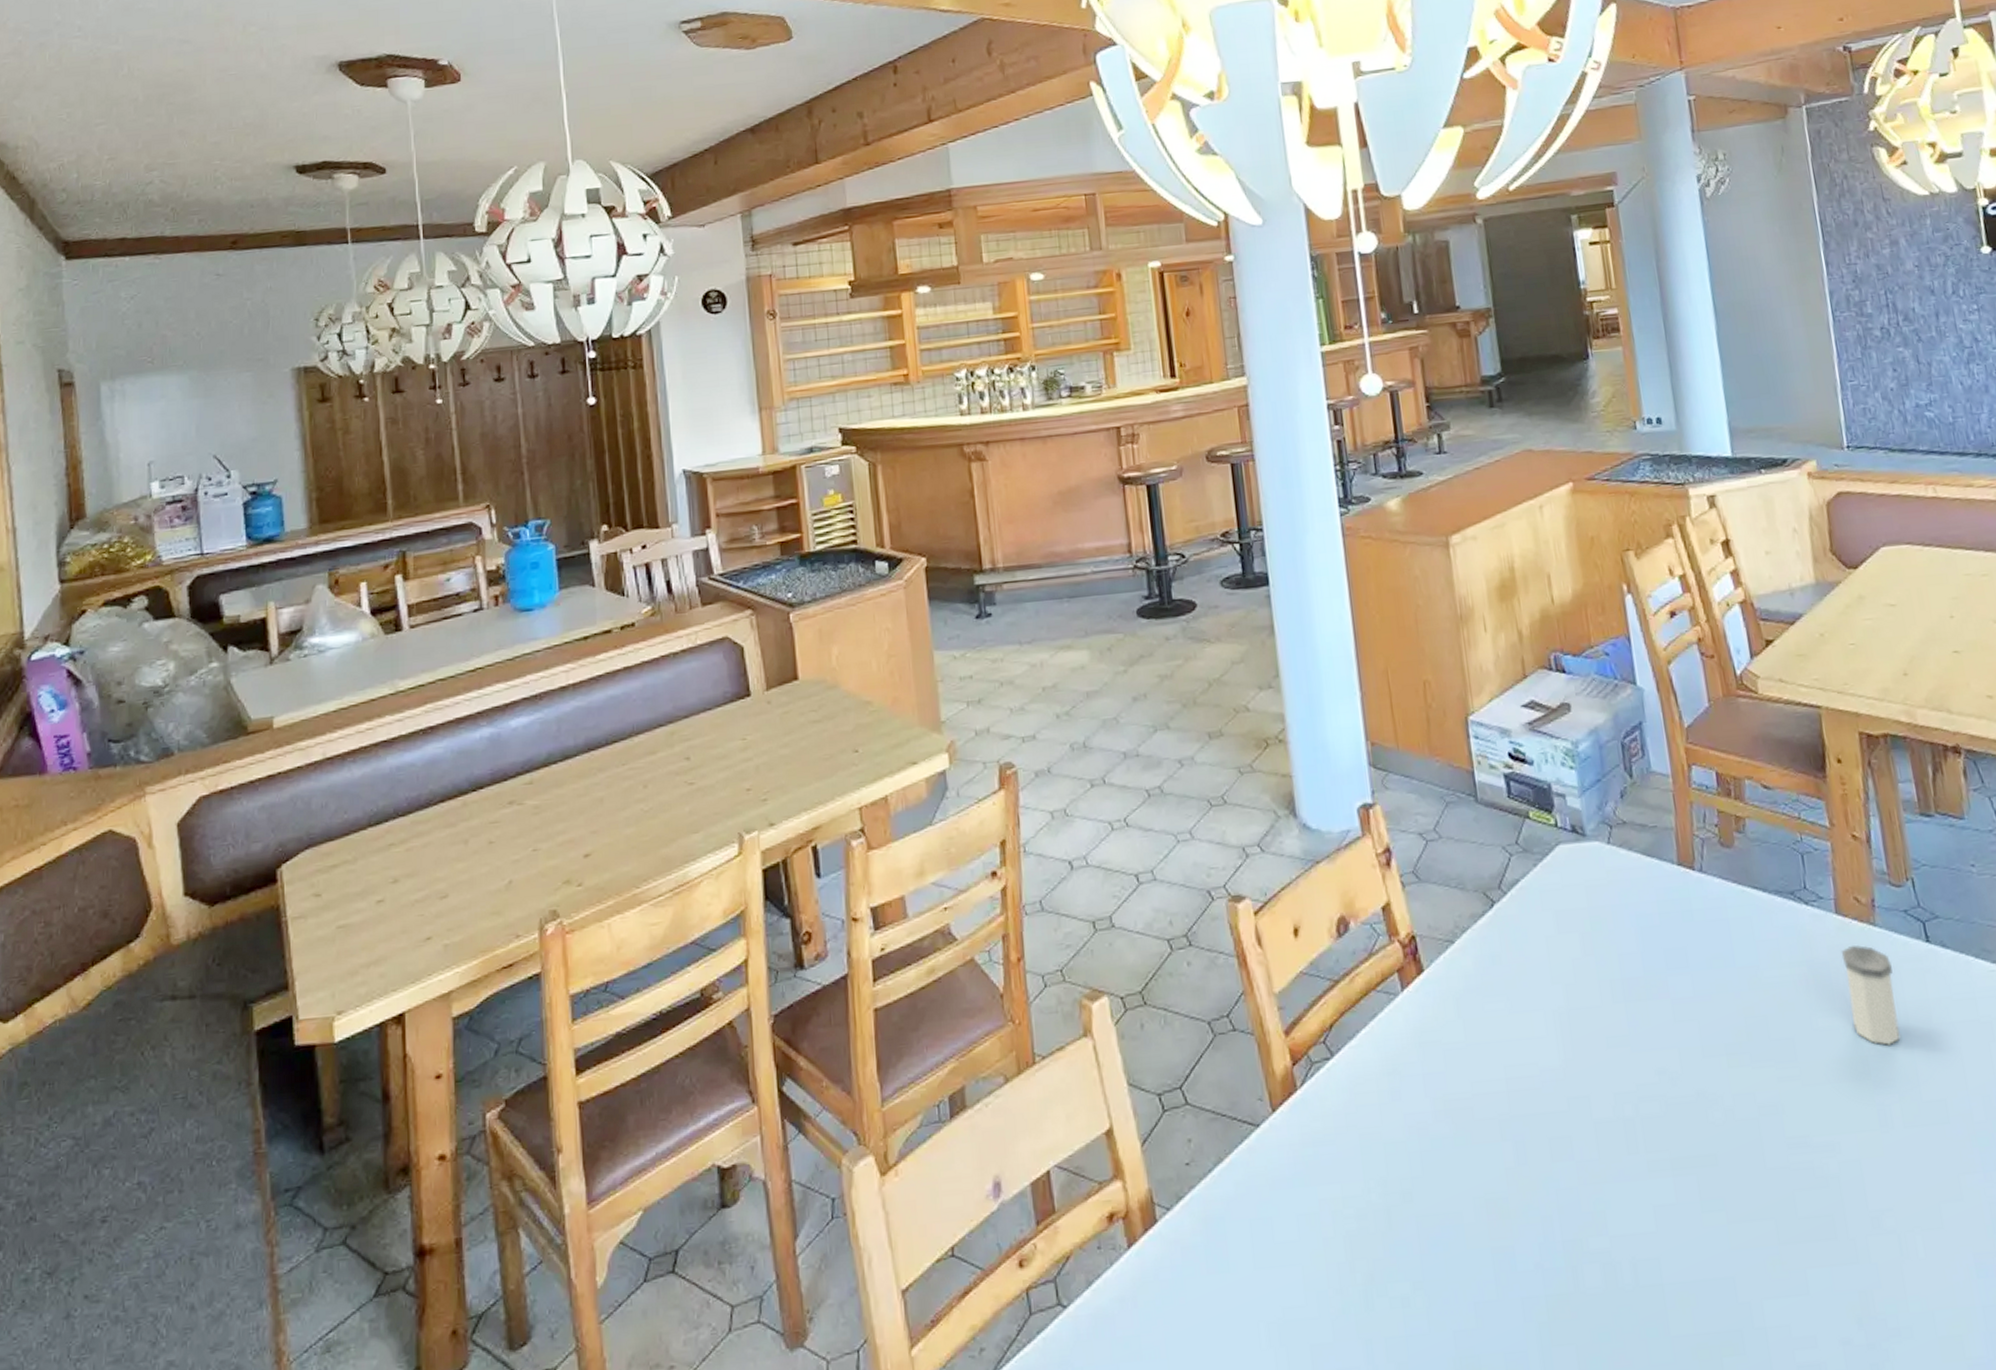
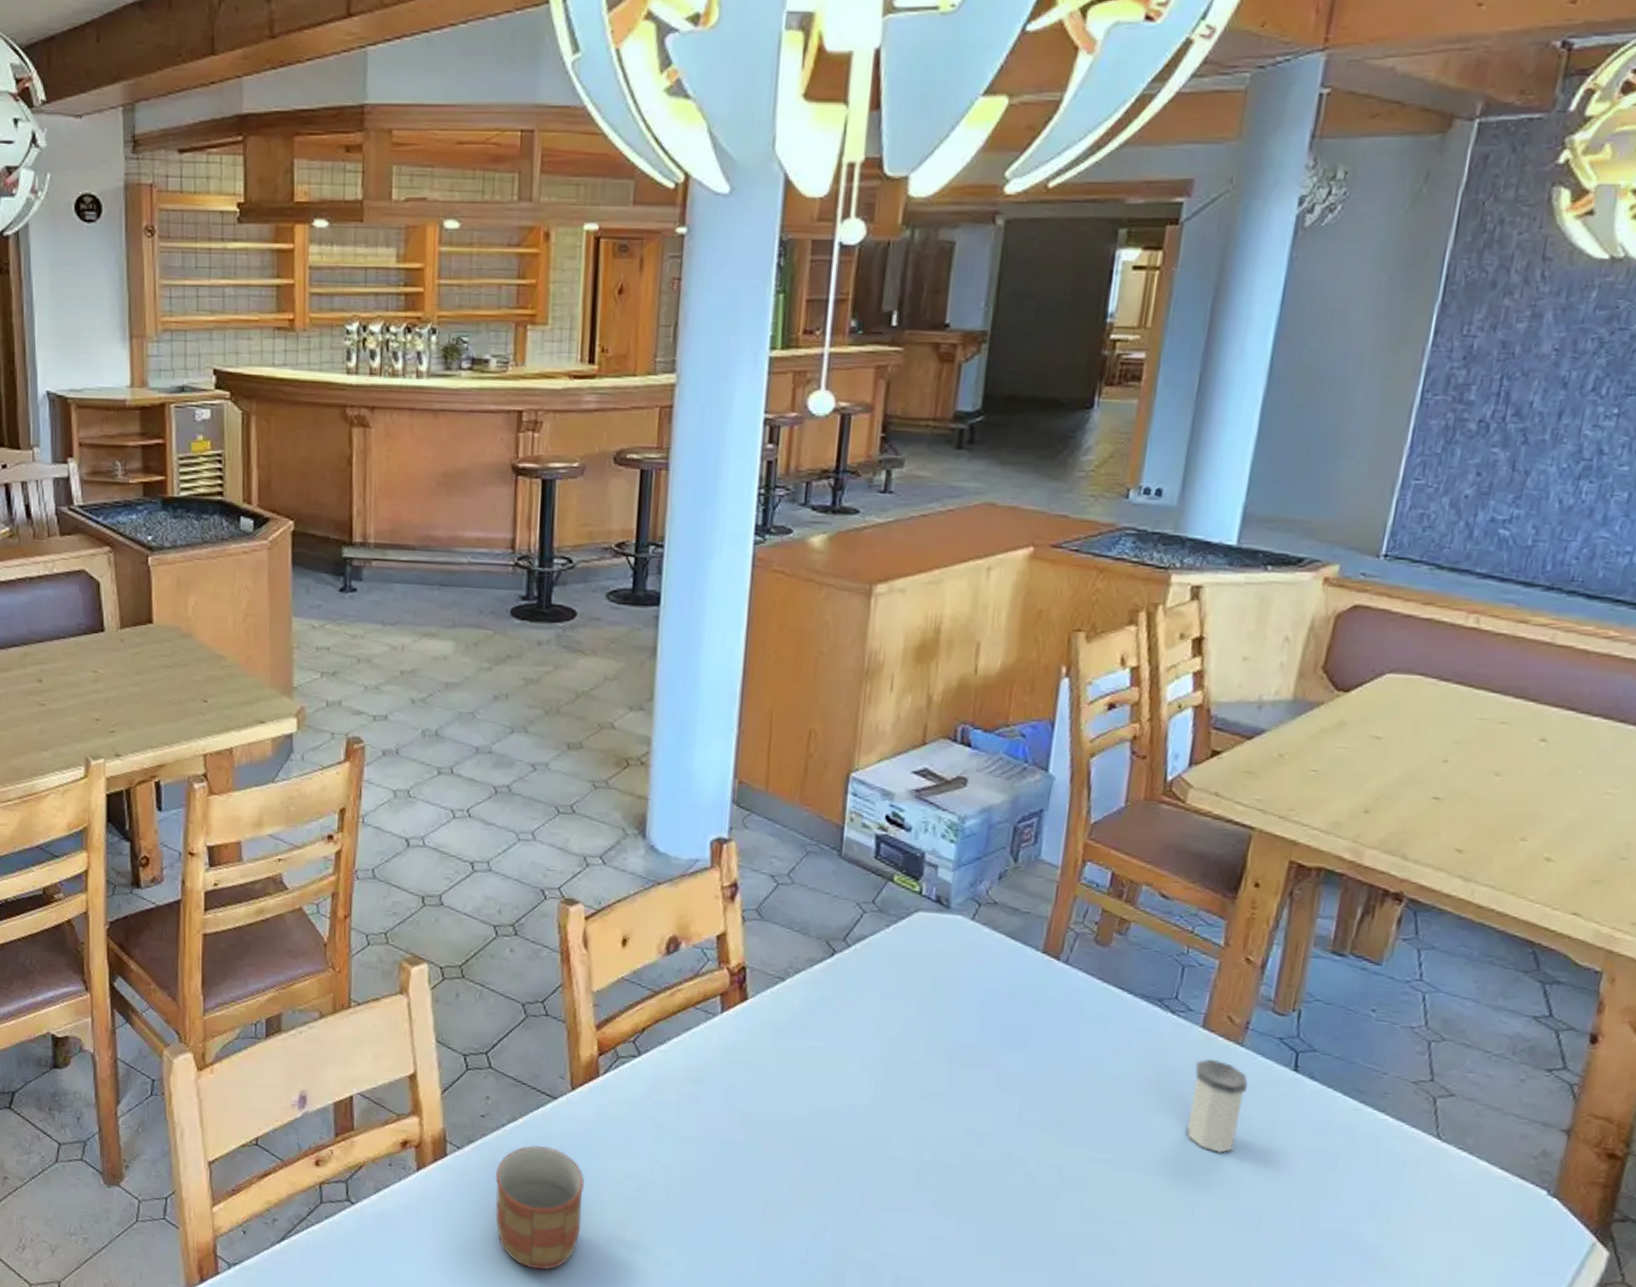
mug: none [1211,1185,1310,1345] -> present [495,1145,584,1270]

